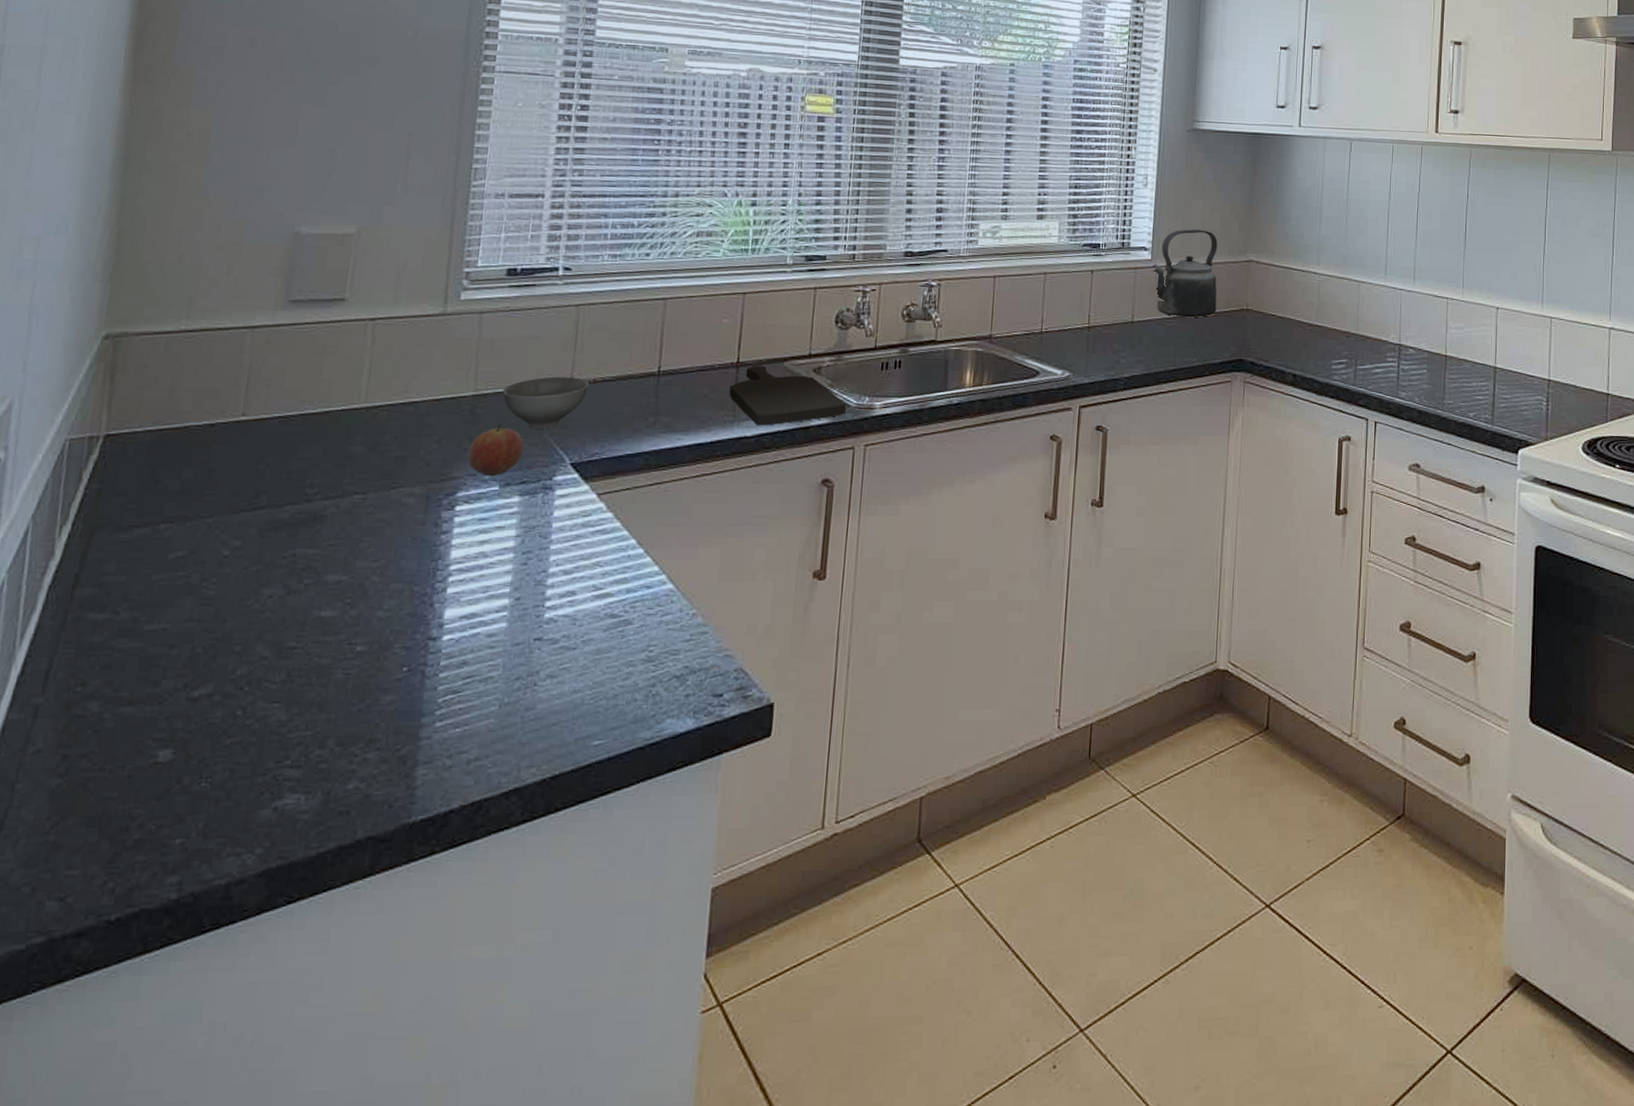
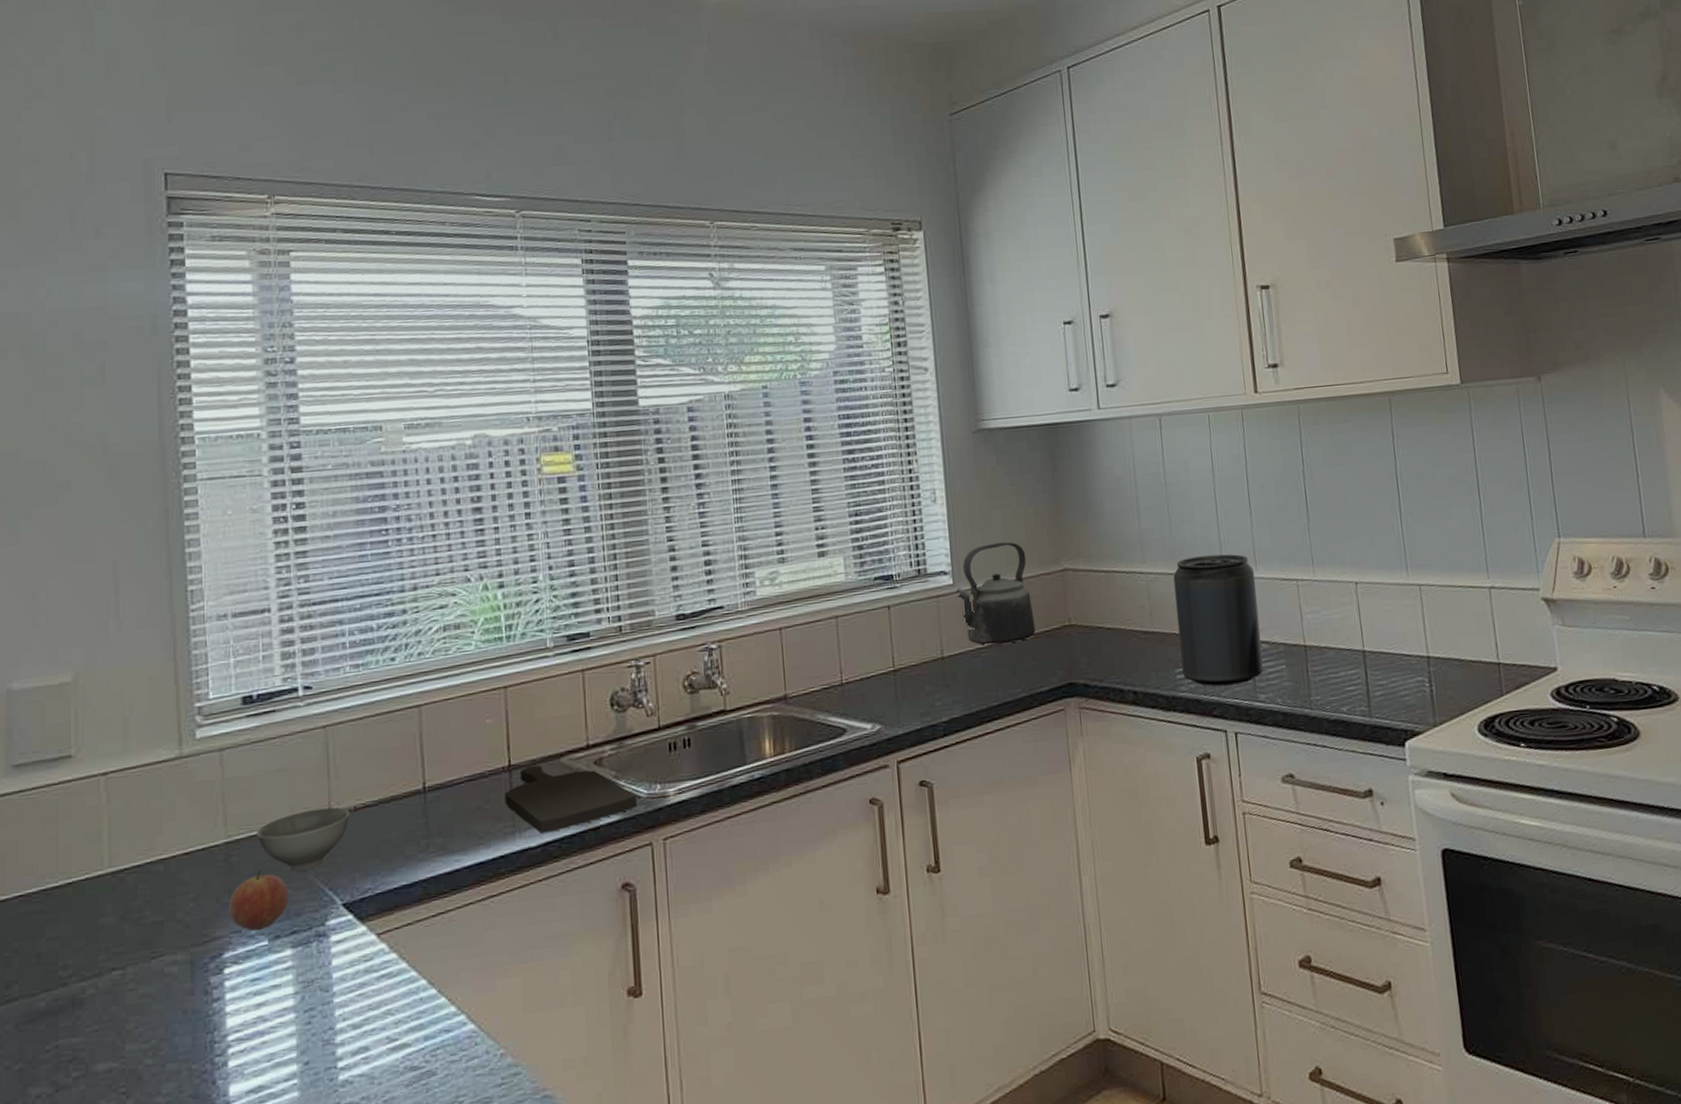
soda can: none [1338,266,1412,381] -> present [1173,554,1264,687]

